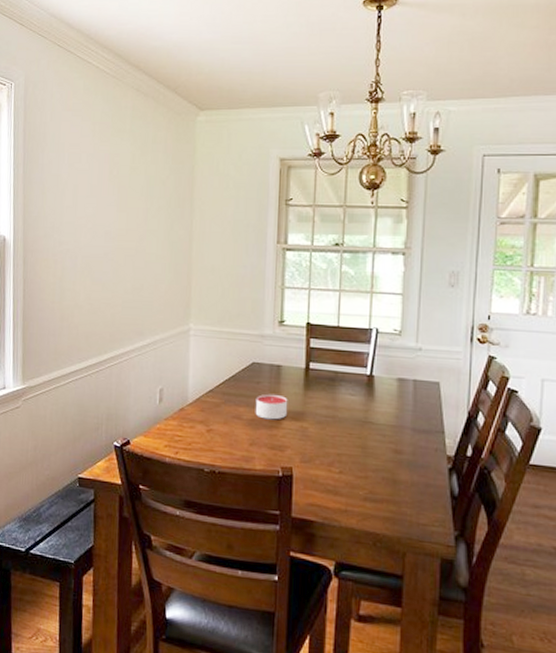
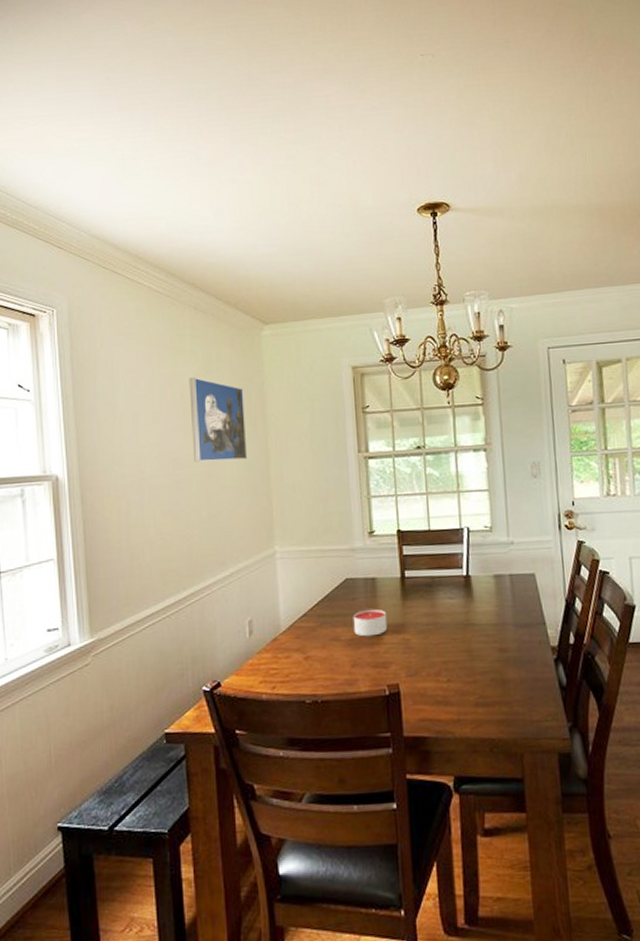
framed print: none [124,156,175,240] -> present [189,377,248,462]

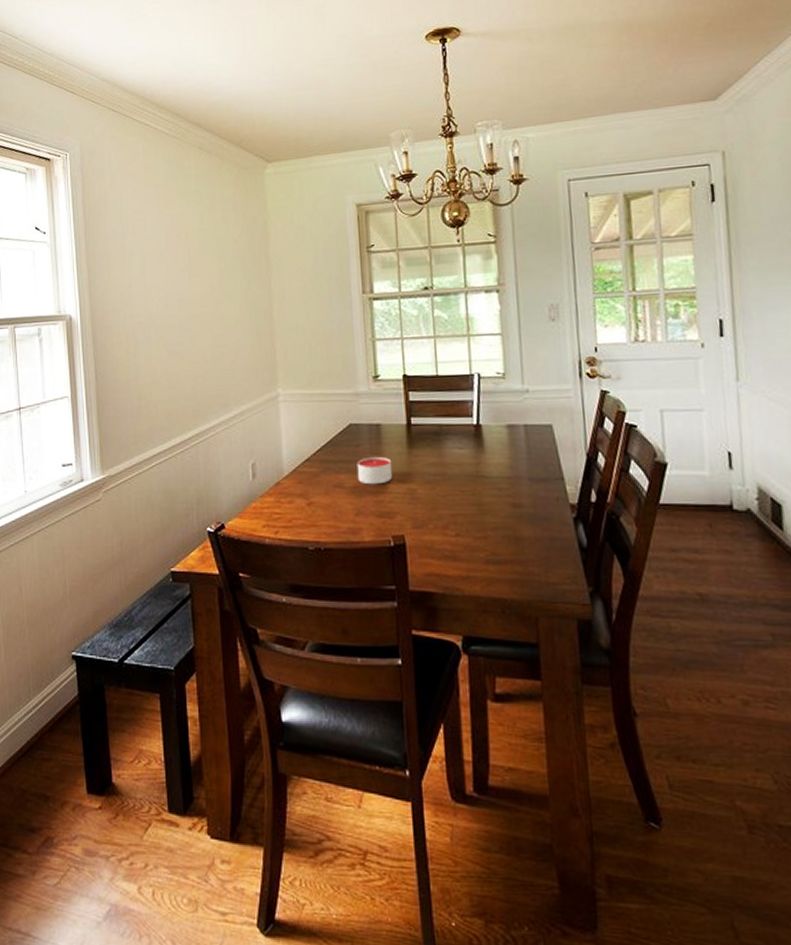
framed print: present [189,377,248,462] -> none [194,217,251,303]

